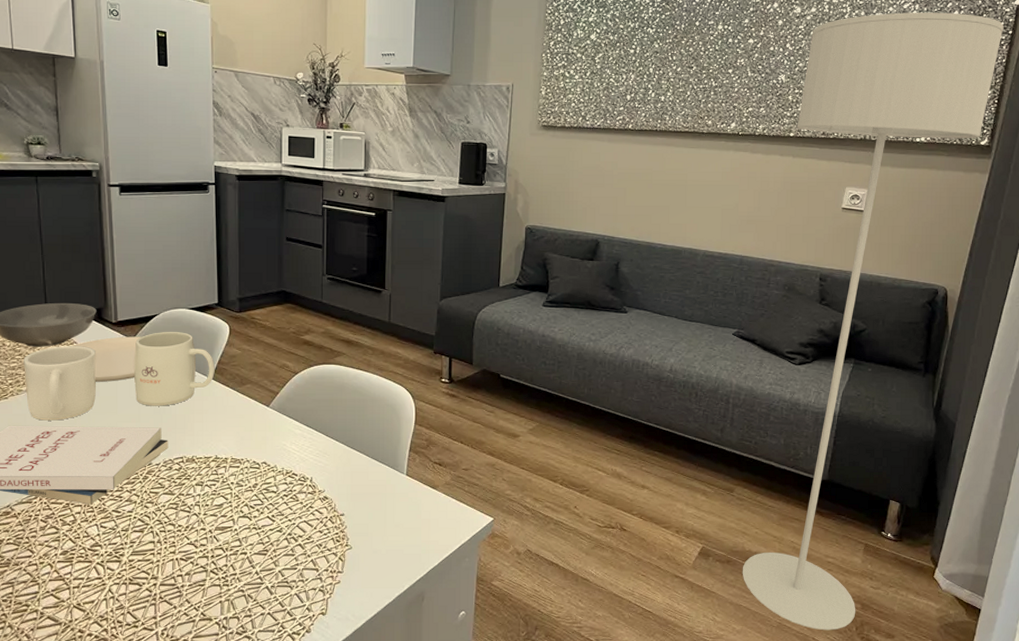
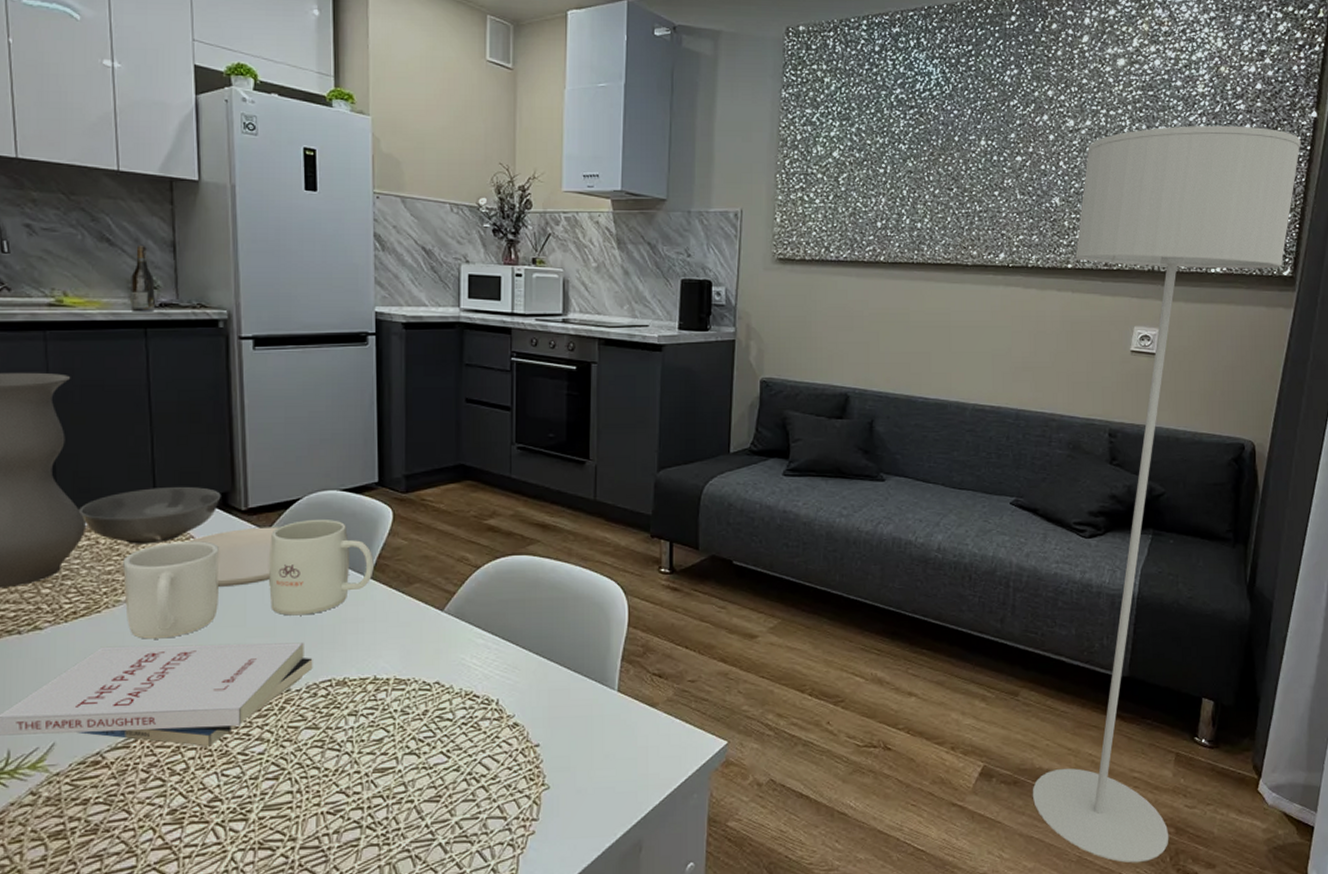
wine bottle: none [24,109,43,164] -> present [130,244,155,312]

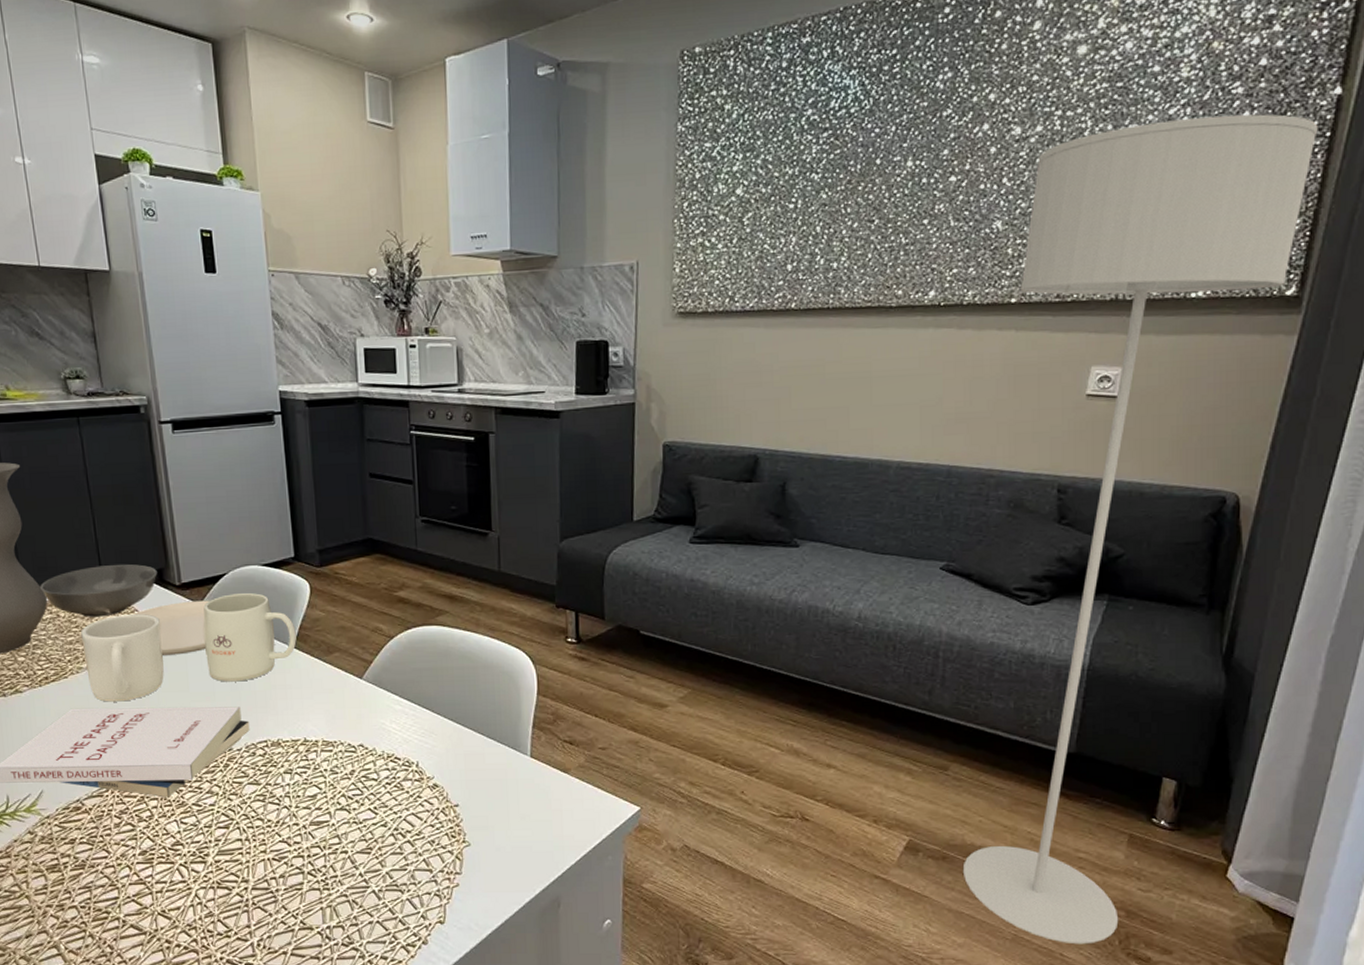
wine bottle: present [130,244,155,312] -> none [60,337,84,402]

